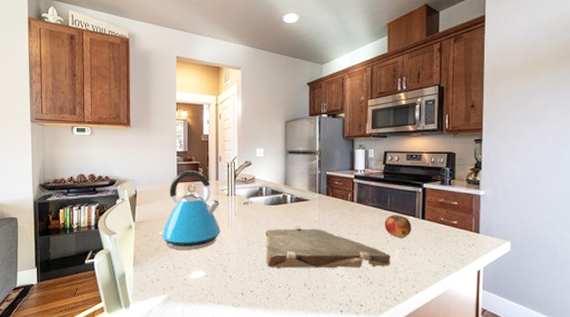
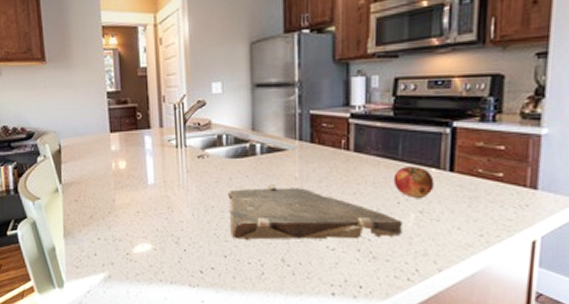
kettle: present [159,171,221,250] -> none [92,116,169,217]

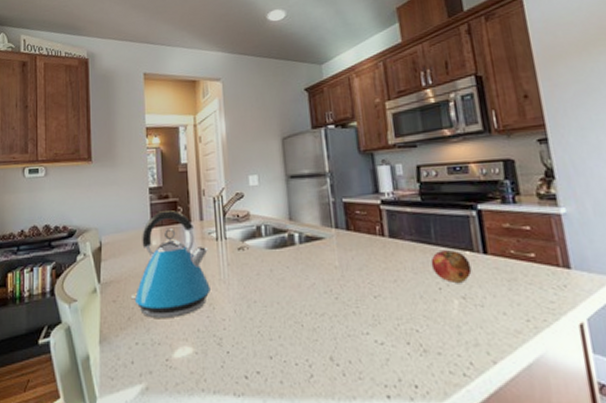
kettle: none [92,116,169,217] -> present [131,210,210,318]
cutting board: present [228,183,402,241] -> none [270,273,449,339]

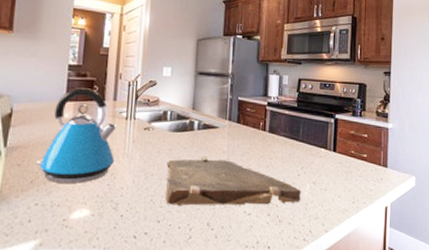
cutting board: none [270,273,449,339] -> present [165,155,301,207]
fruit: present [430,250,472,284] -> none [295,146,323,173]

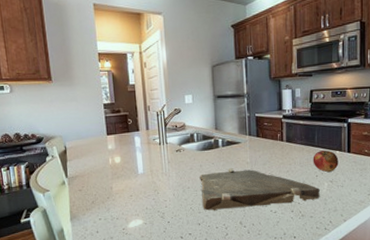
kettle: present [36,87,117,183] -> none [93,122,155,201]
fruit: none [295,146,323,173] -> present [313,150,339,173]

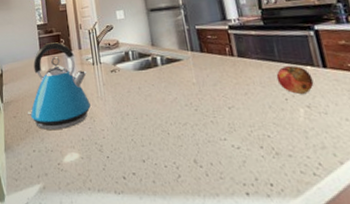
kettle: none [93,122,155,201] -> present [28,42,91,130]
cutting board: present [200,167,320,211] -> none [139,89,297,145]

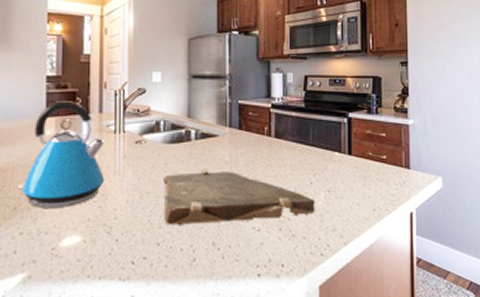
cutting board: none [139,89,297,145] -> present [163,167,315,227]
fruit: present [276,66,314,95] -> none [306,151,338,179]

